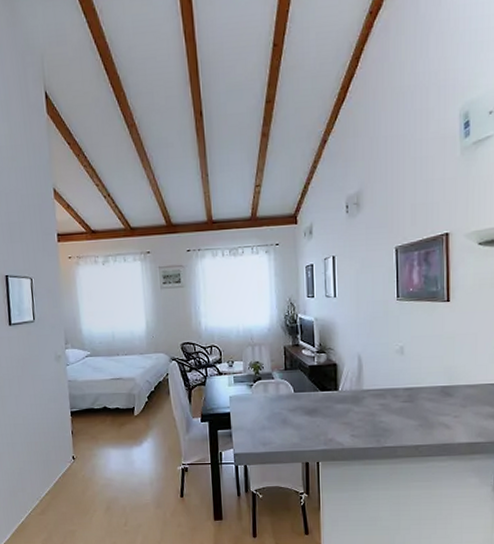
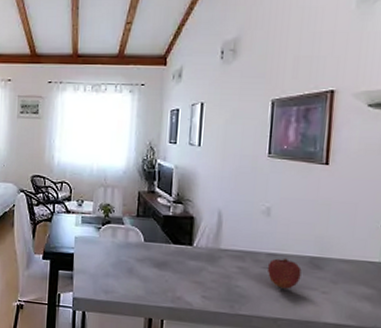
fruit: none [405,390,435,418] -> present [267,258,302,289]

